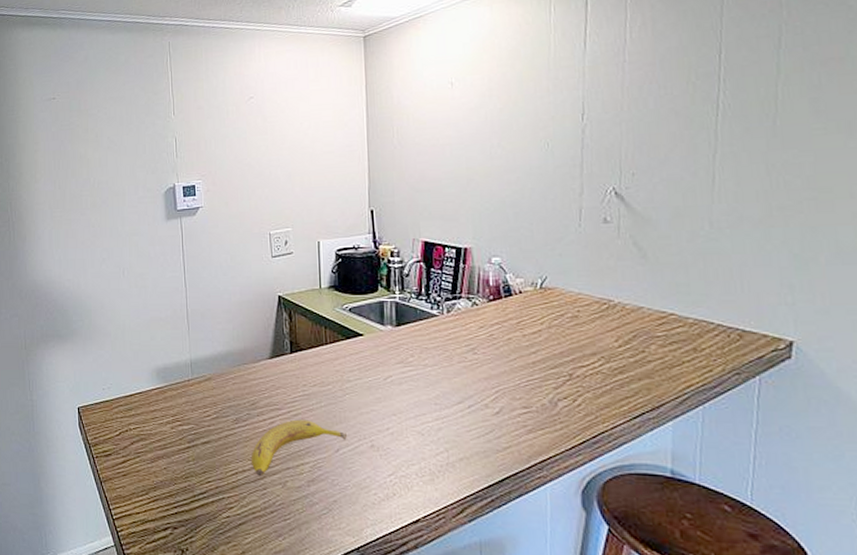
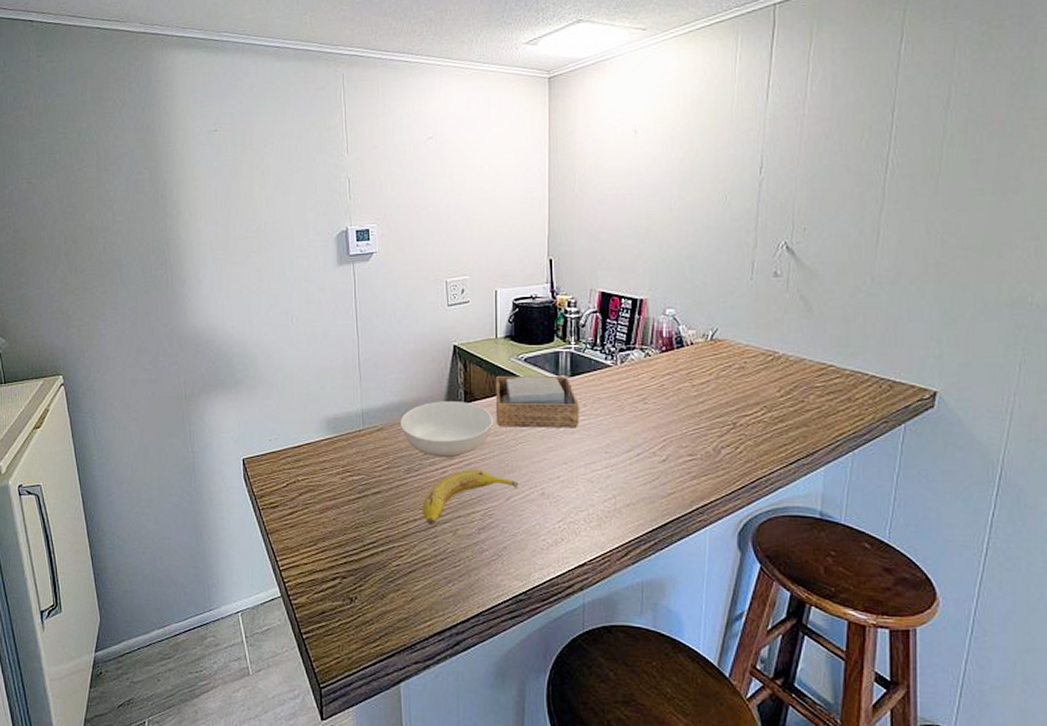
bowl: none [227,351,319,409] -> present [400,401,493,458]
napkin holder: none [320,325,407,379] -> present [495,375,580,428]

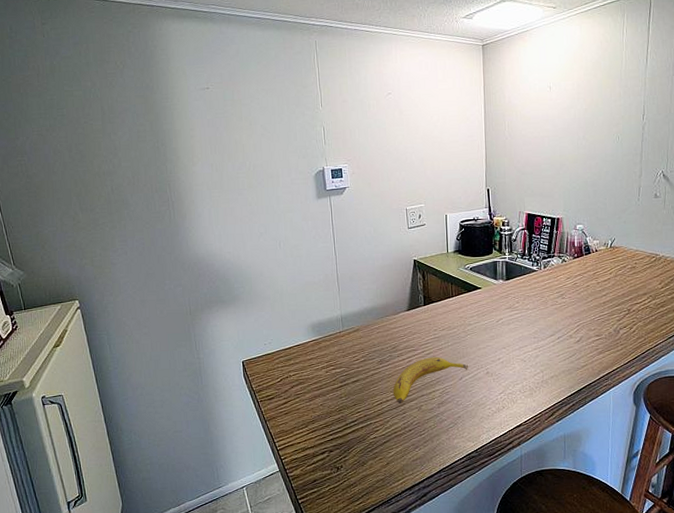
bowl: present [400,401,493,458] -> none [372,304,447,350]
napkin holder: present [495,375,580,428] -> none [447,280,514,322]

